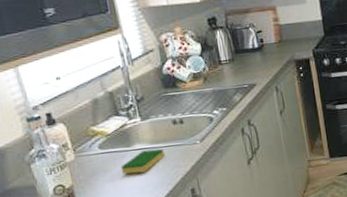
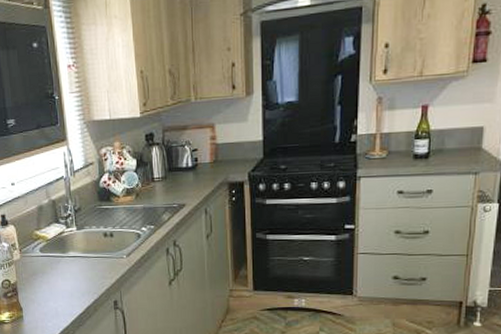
dish sponge: present [120,149,165,174] -> none [55,258,94,279]

